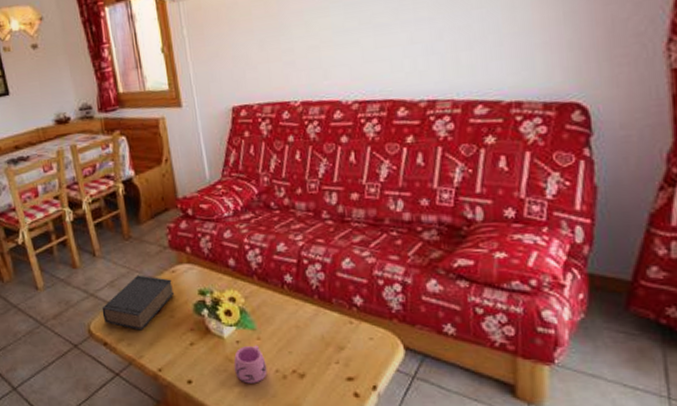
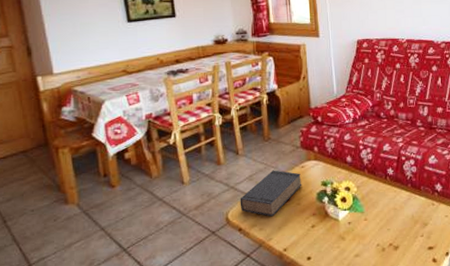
mug: present [233,345,267,384] -> none [345,224,371,257]

